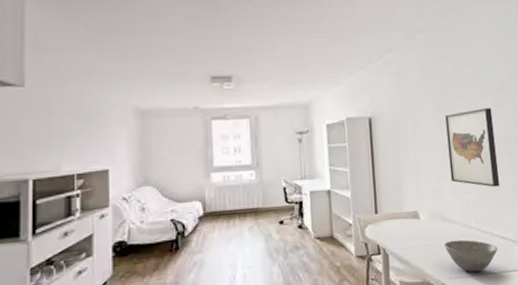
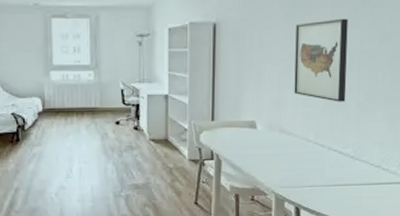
bowl: present [444,239,498,273] -> none [279,151,333,184]

